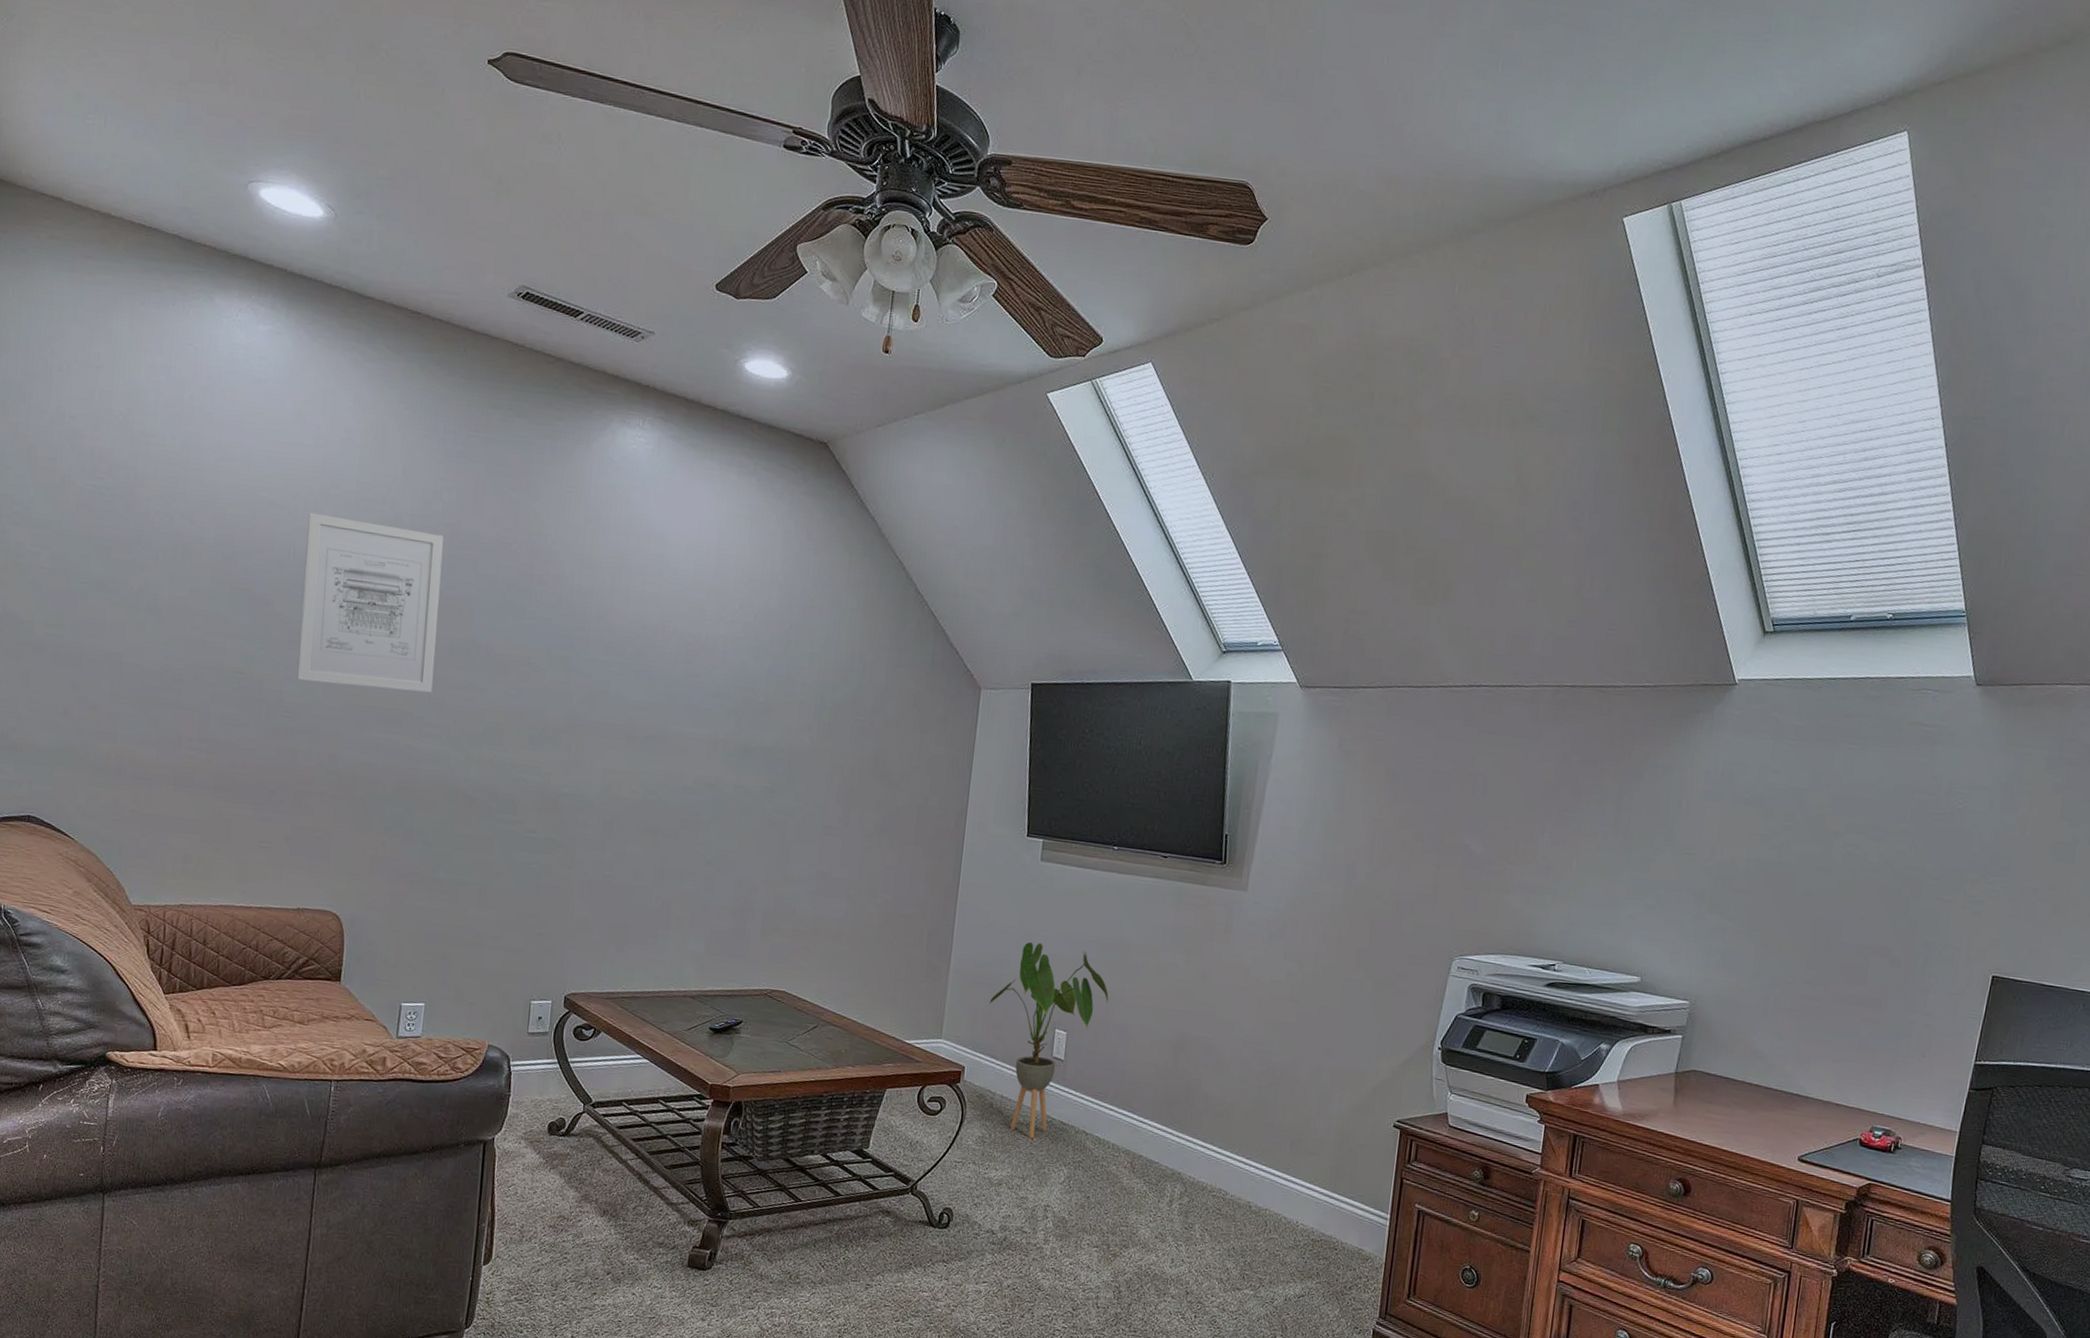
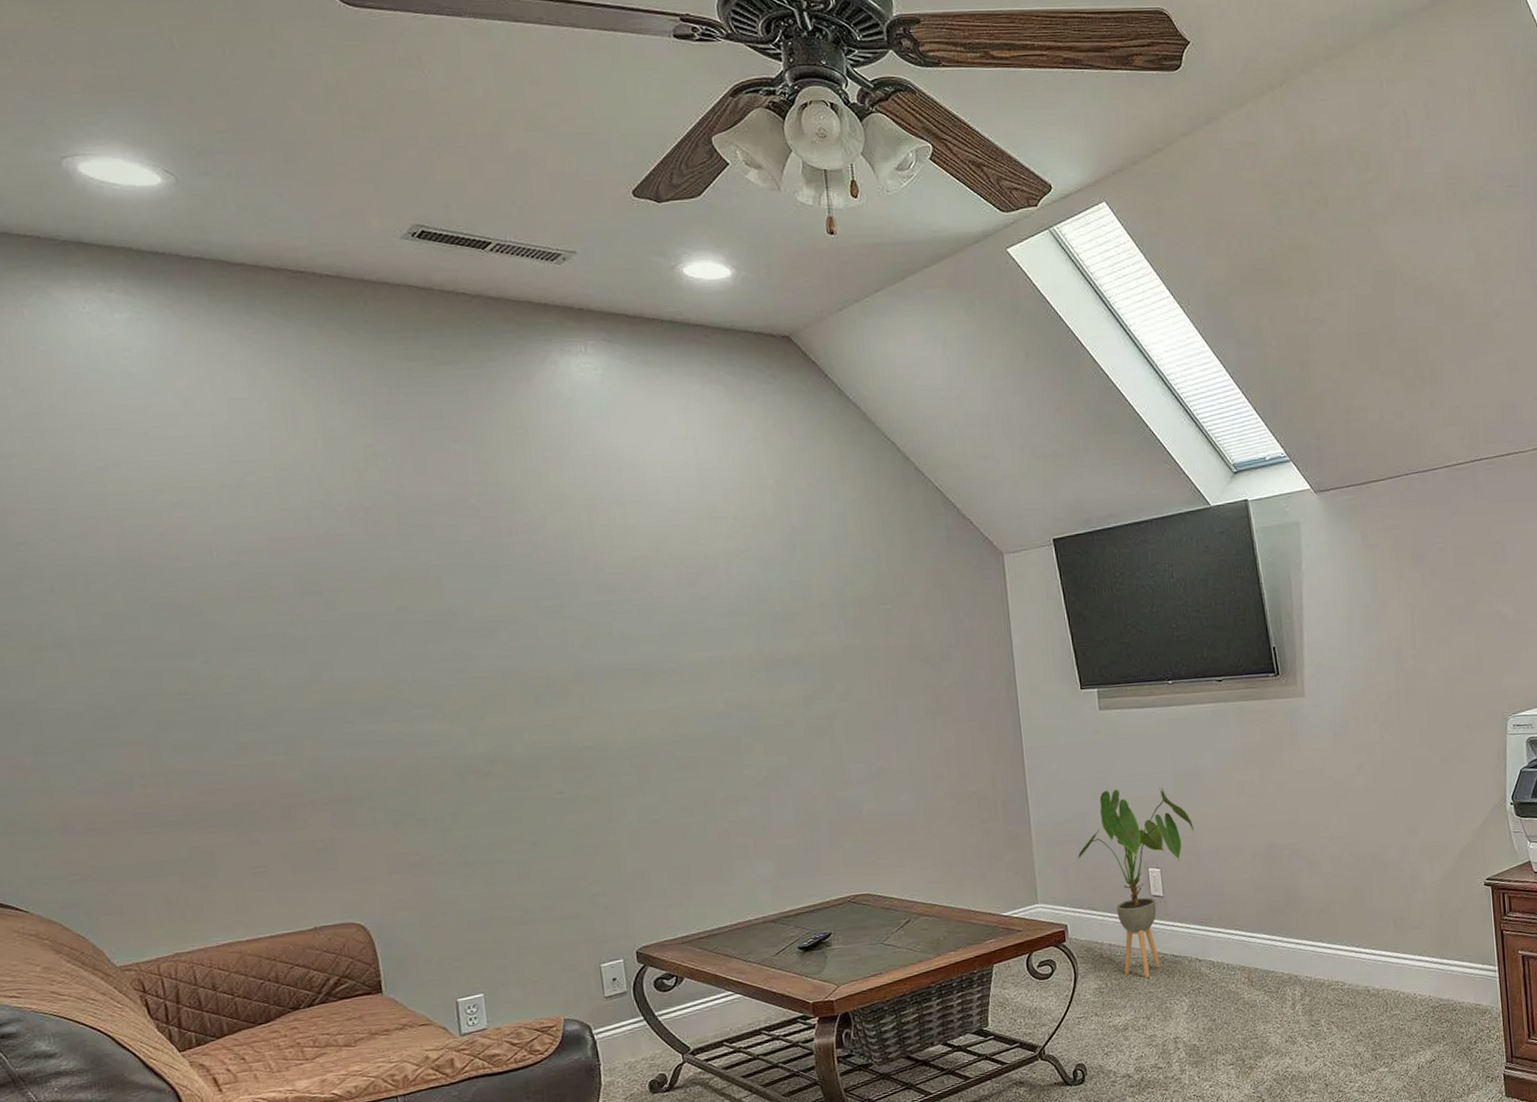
wall art: present [297,512,444,693] -> none [225,504,414,688]

